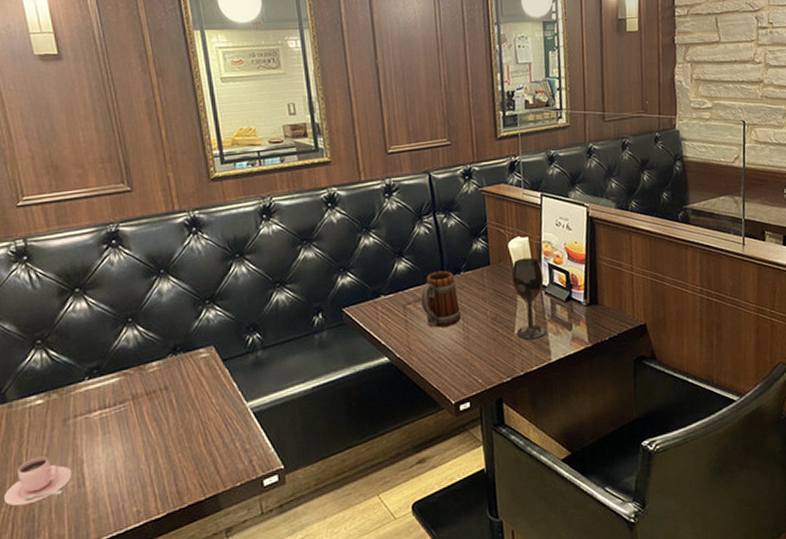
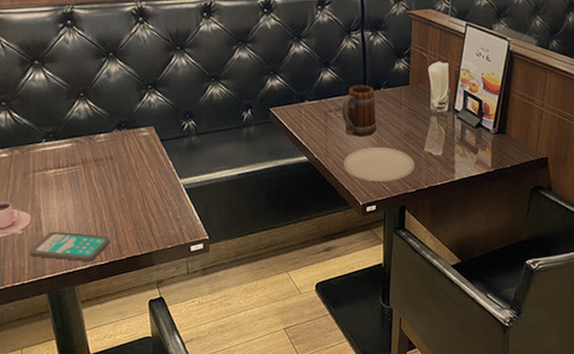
smartphone: none [70,482,168,521] -> present [29,232,111,261]
plate: none [429,335,507,376] -> present [344,147,415,183]
wine glass: present [511,257,547,340] -> none [426,83,458,158]

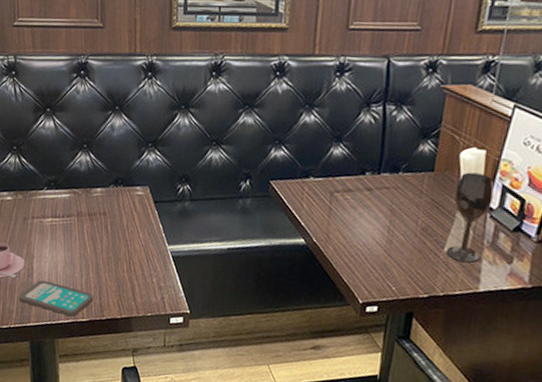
beer mug: present [341,85,377,136] -> none [349,165,392,225]
plate: present [344,147,415,183] -> none [345,238,431,282]
wine glass: none [426,83,458,158] -> present [446,172,494,263]

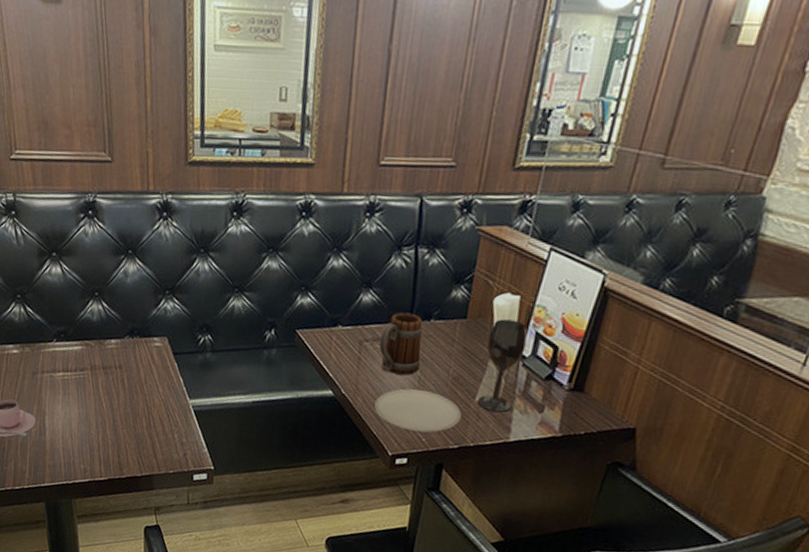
smartphone: present [19,280,94,317] -> none [31,438,112,475]
plate: none [345,238,431,282] -> present [374,388,461,433]
beer mug: none [349,165,392,225] -> present [379,312,423,375]

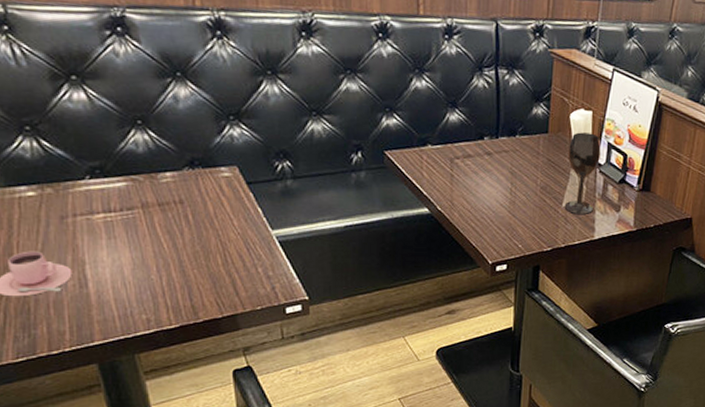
plate: present [374,388,461,433] -> none [471,200,551,240]
beer mug: present [379,312,423,375] -> none [469,129,511,188]

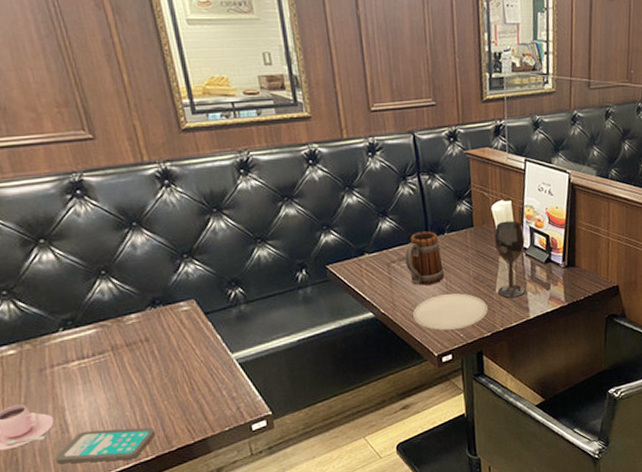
smartphone: none [71,290,182,325] -> present [55,427,156,464]
beer mug: none [469,129,511,188] -> present [404,231,445,286]
plate: none [471,200,551,240] -> present [413,293,488,331]

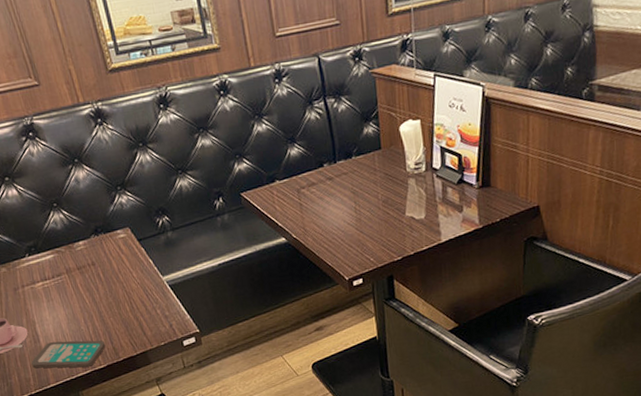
beer mug: present [404,231,445,286] -> none [313,155,354,211]
plate: present [413,293,488,331] -> none [323,217,398,255]
wine glass: present [494,221,526,298] -> none [403,140,437,222]

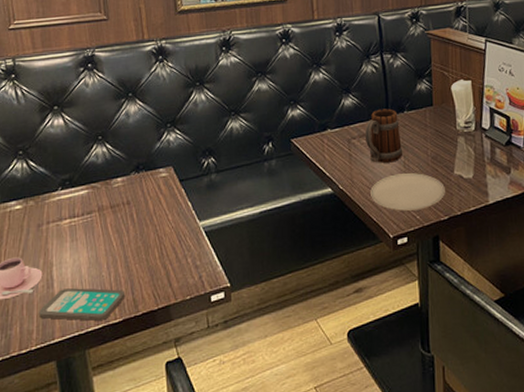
beer mug: none [313,155,354,211] -> present [364,108,403,163]
plate: none [323,217,398,255] -> present [370,173,445,212]

